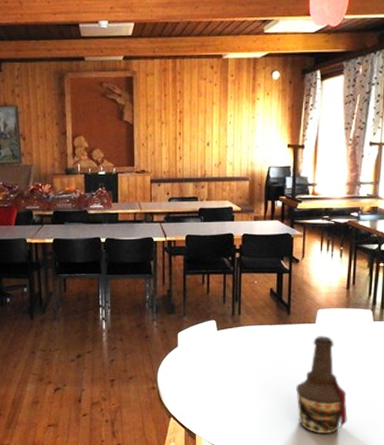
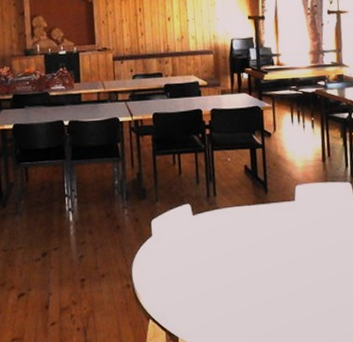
bottle: present [296,336,347,434] -> none [282,214,340,327]

